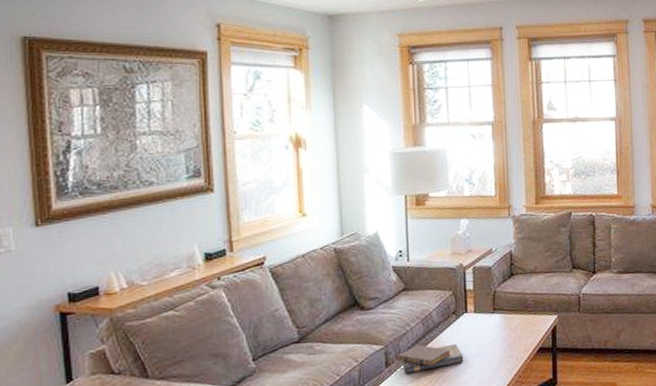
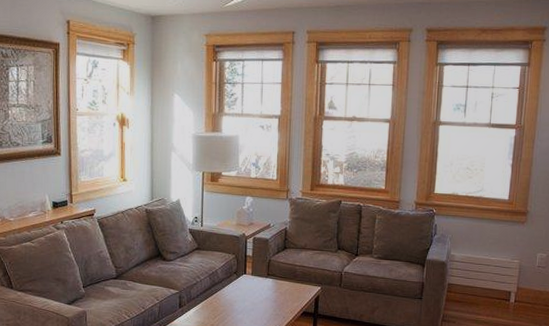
diary: present [396,343,464,374] -> none [187,294,241,316]

